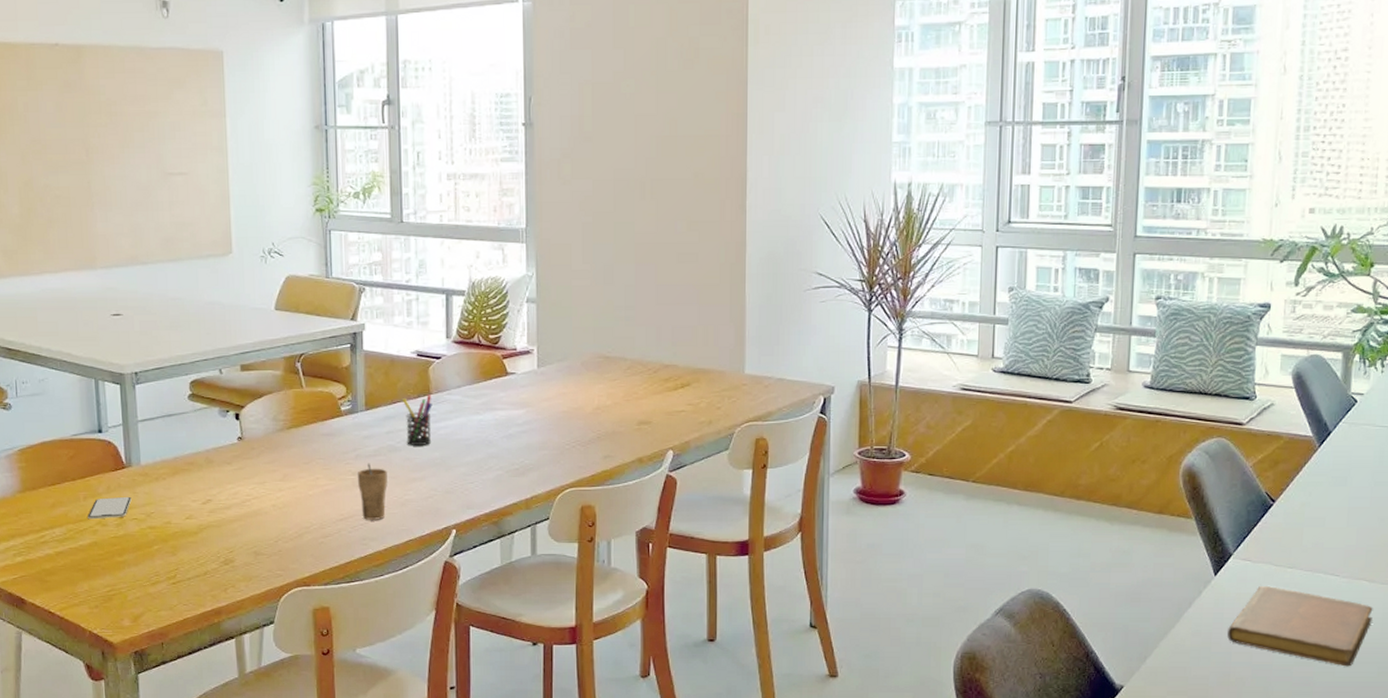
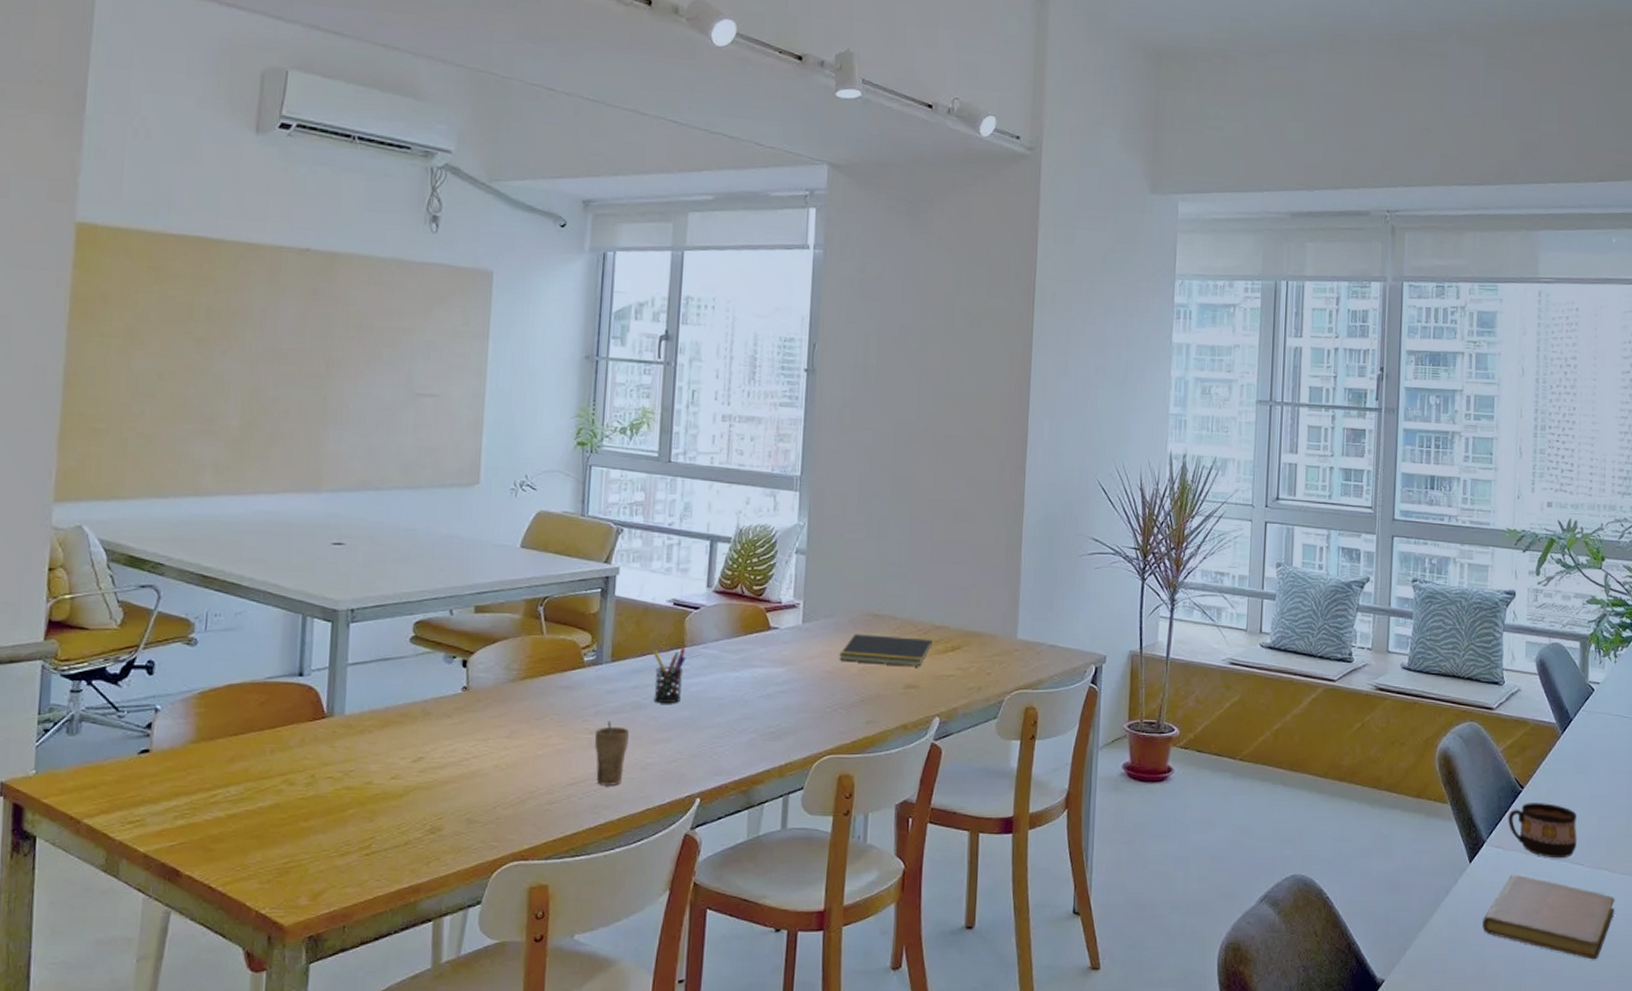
smartphone: present [88,496,132,520] -> none [272,751,328,777]
notepad: none [574,375,662,403] -> present [839,634,933,666]
cup: none [1257,516,1333,570] -> present [1508,803,1577,859]

